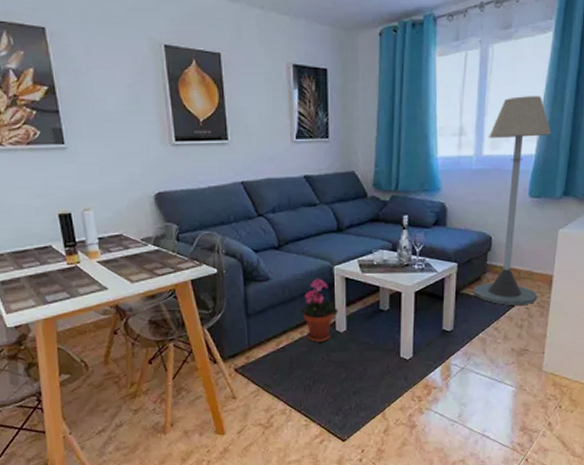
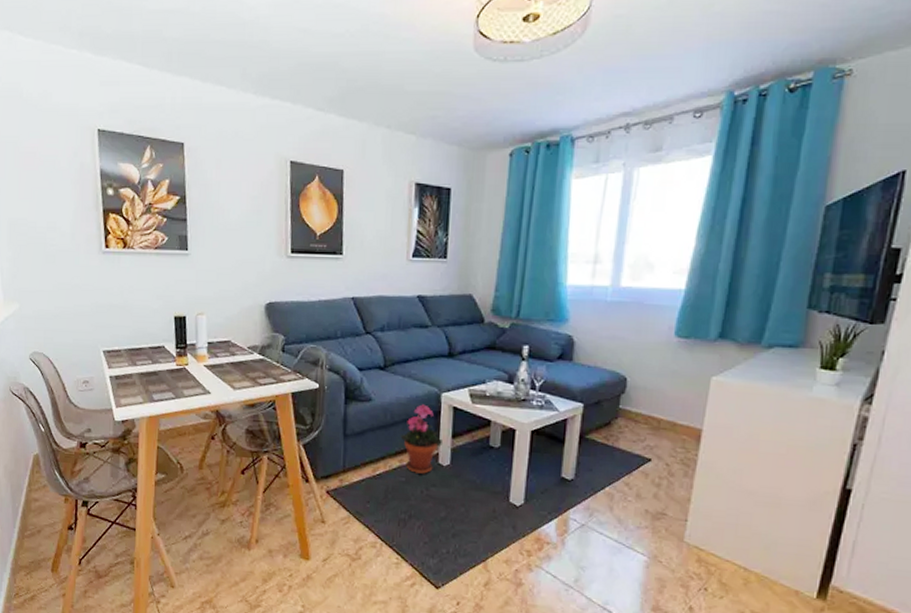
floor lamp: present [474,96,552,306] -> none [601,224,707,461]

